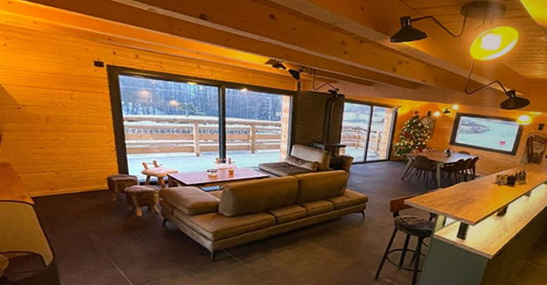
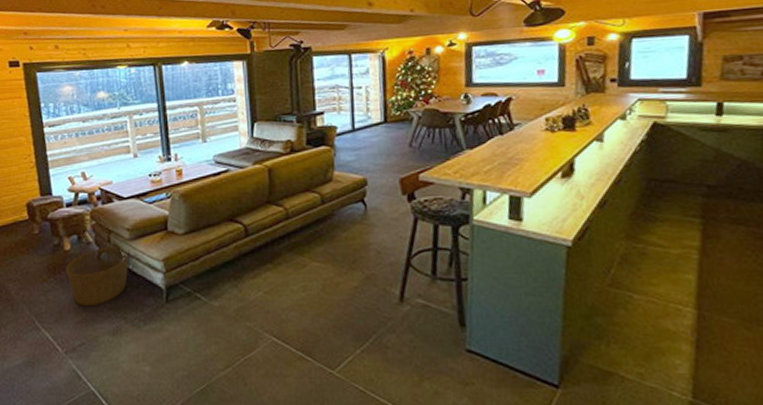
basket: none [137,217,188,258] -> present [66,246,130,307]

